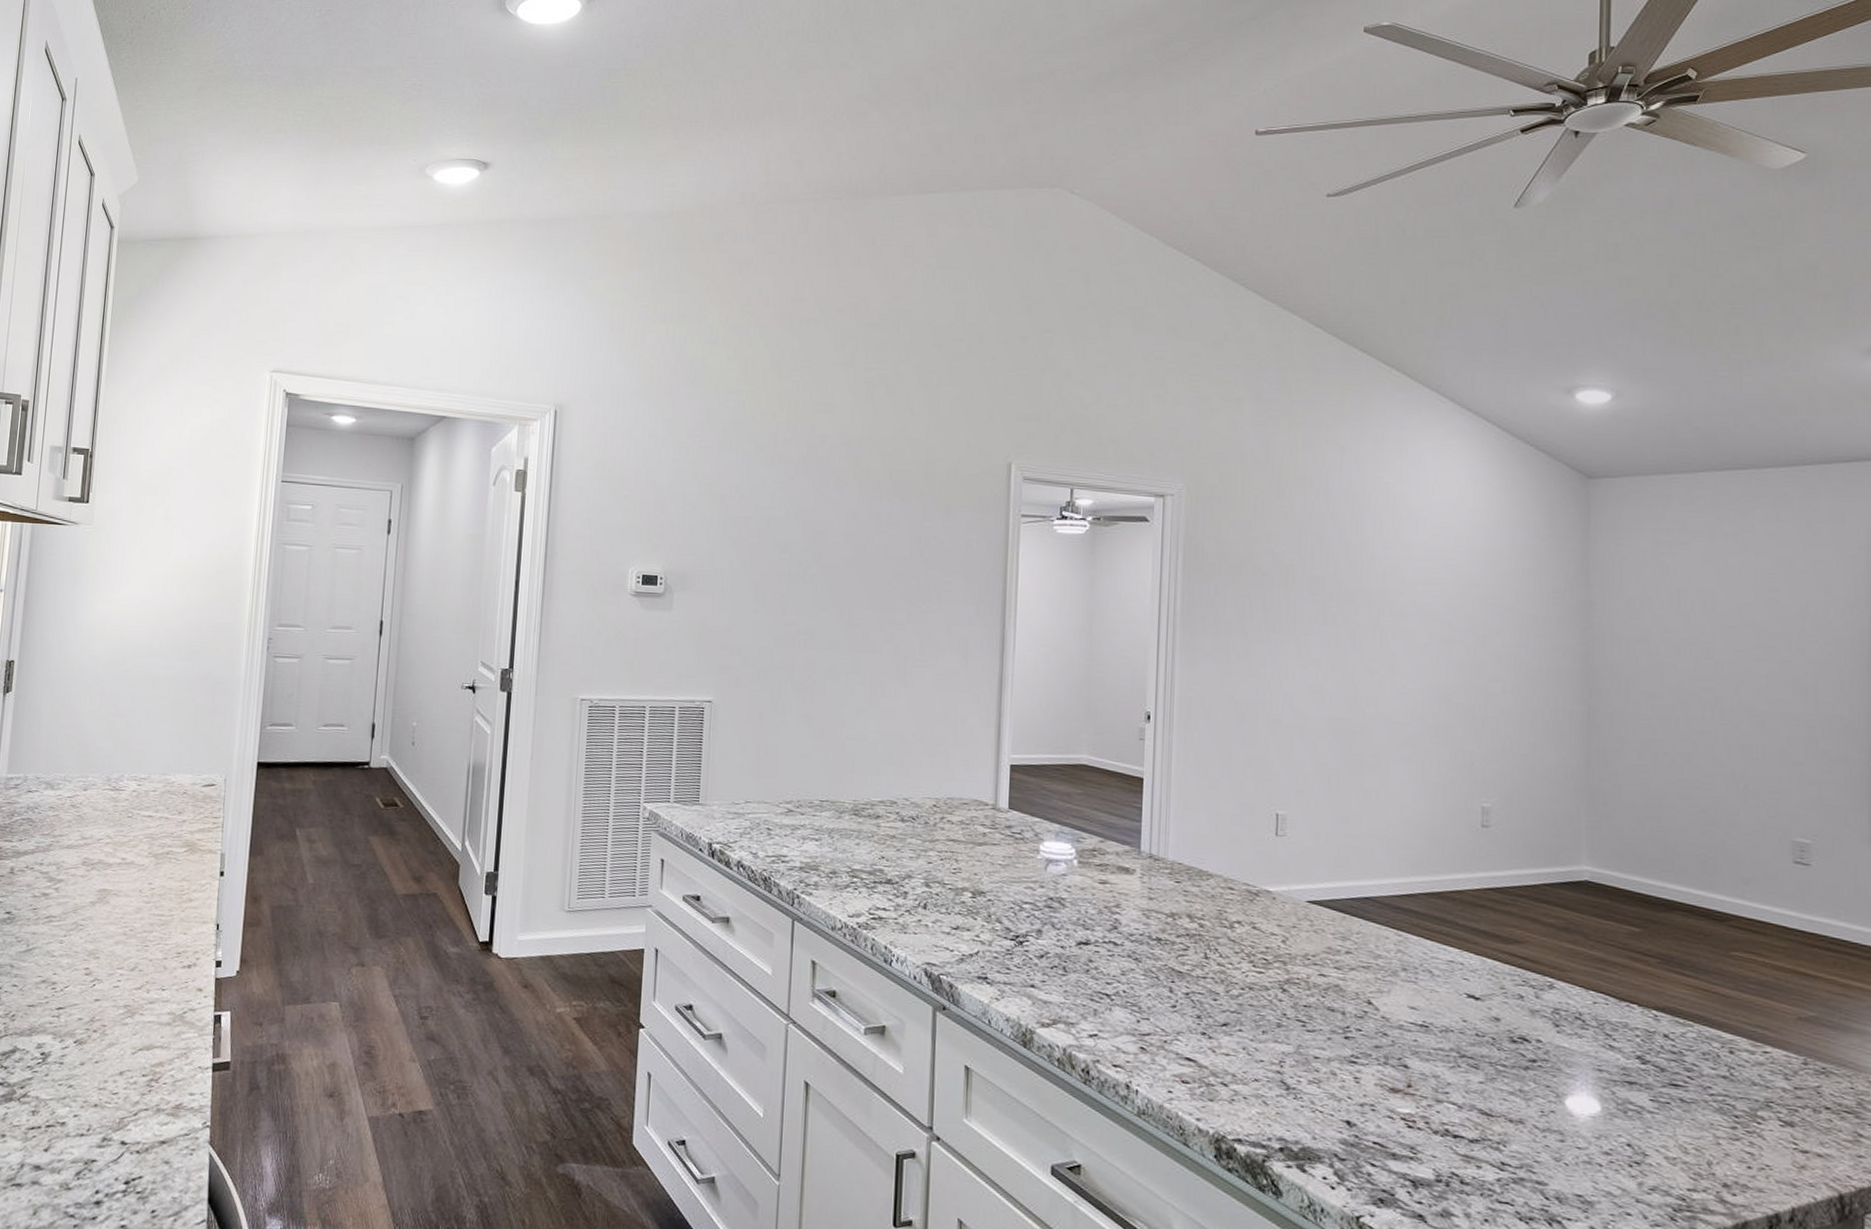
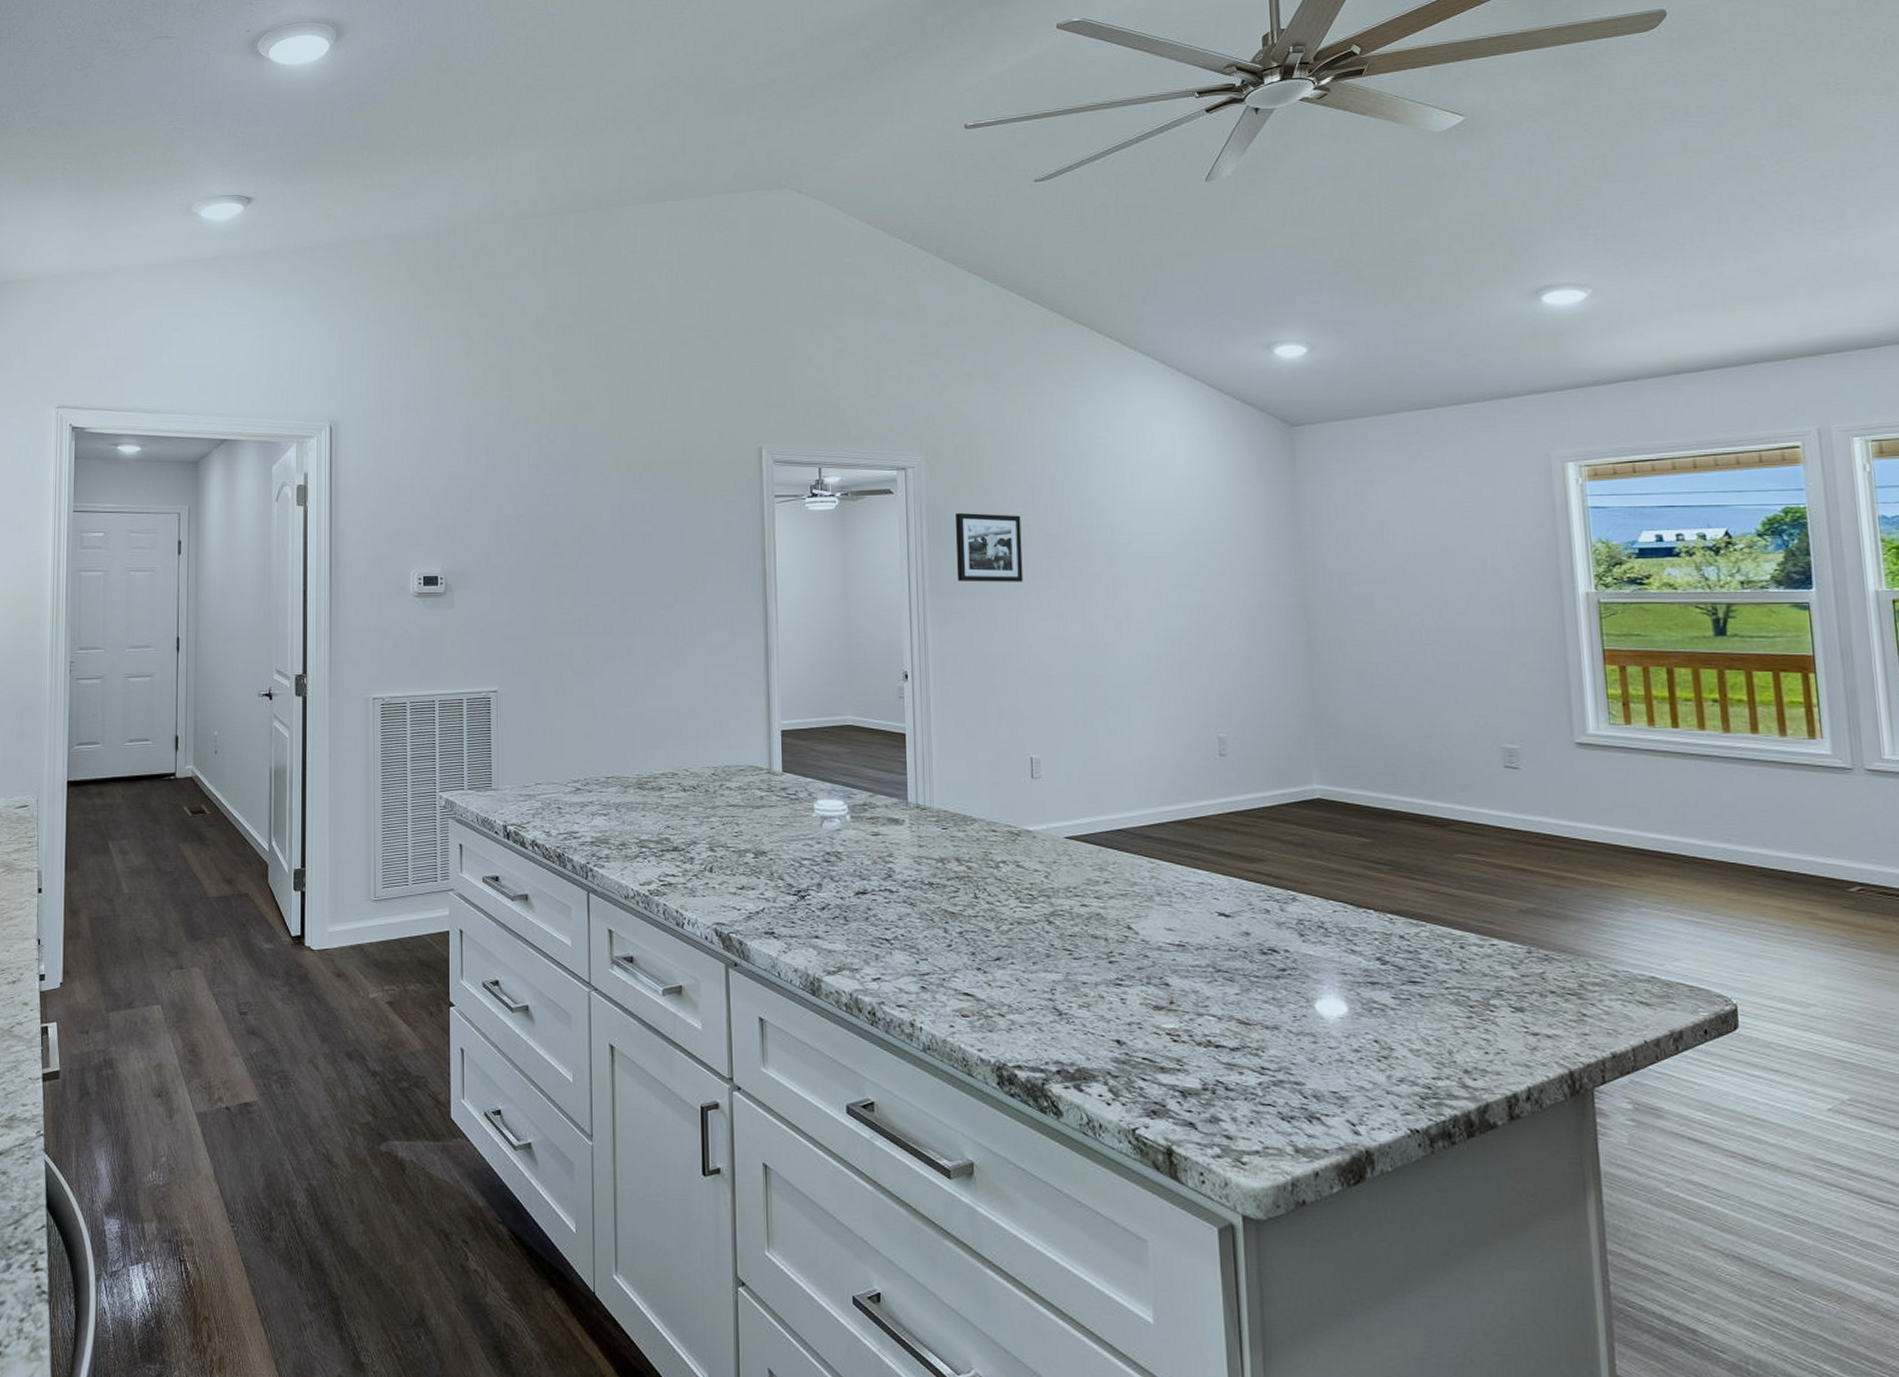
picture frame: none [1211,547,1285,626] -> present [955,513,1023,582]

